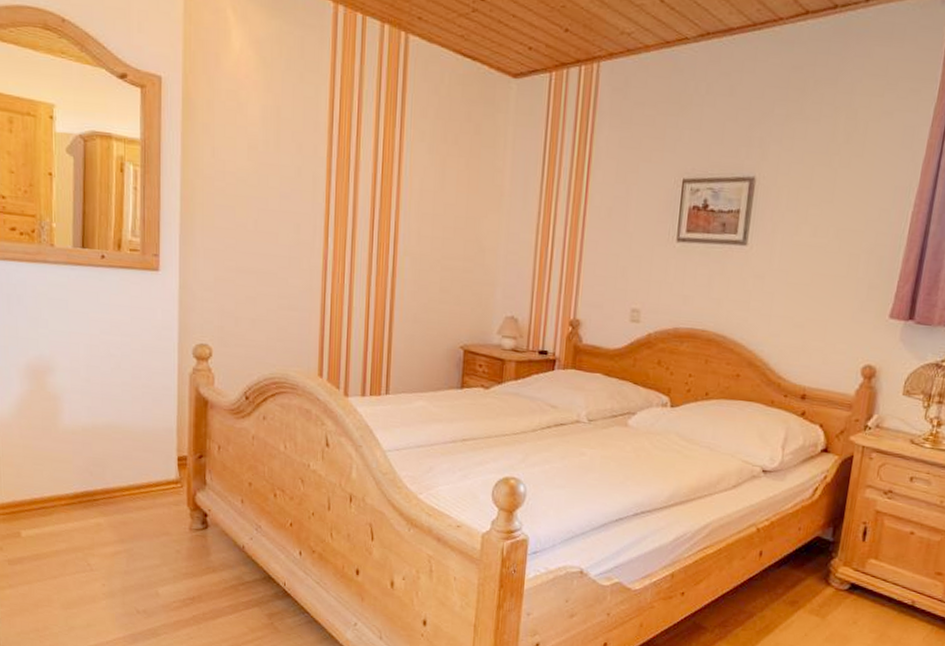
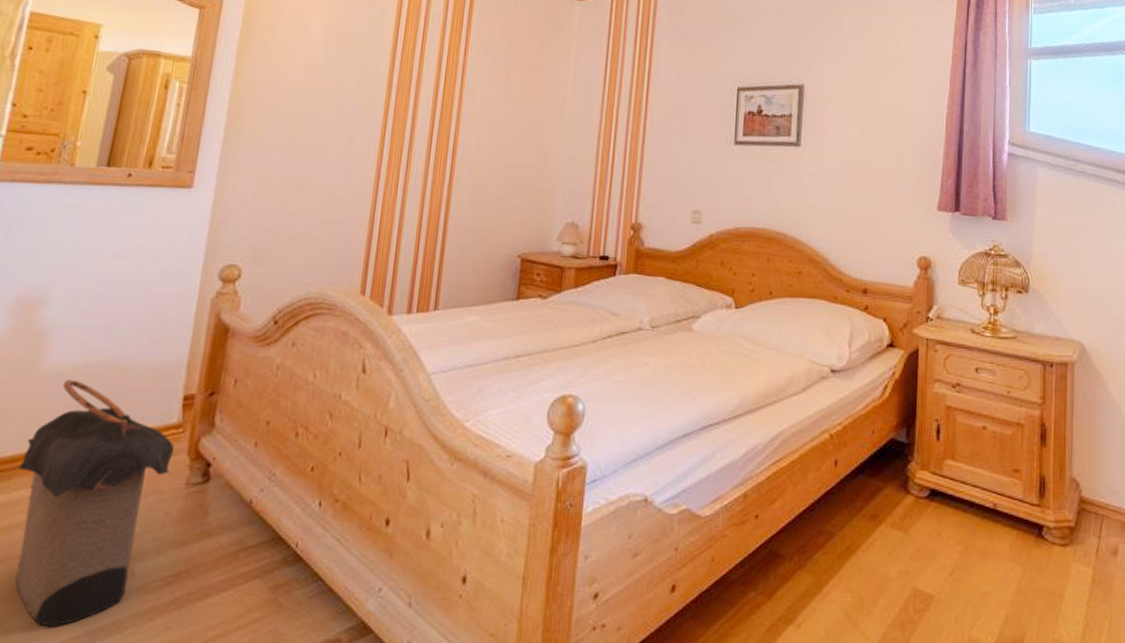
laundry hamper: none [55,437,177,629] -> present [15,379,175,628]

